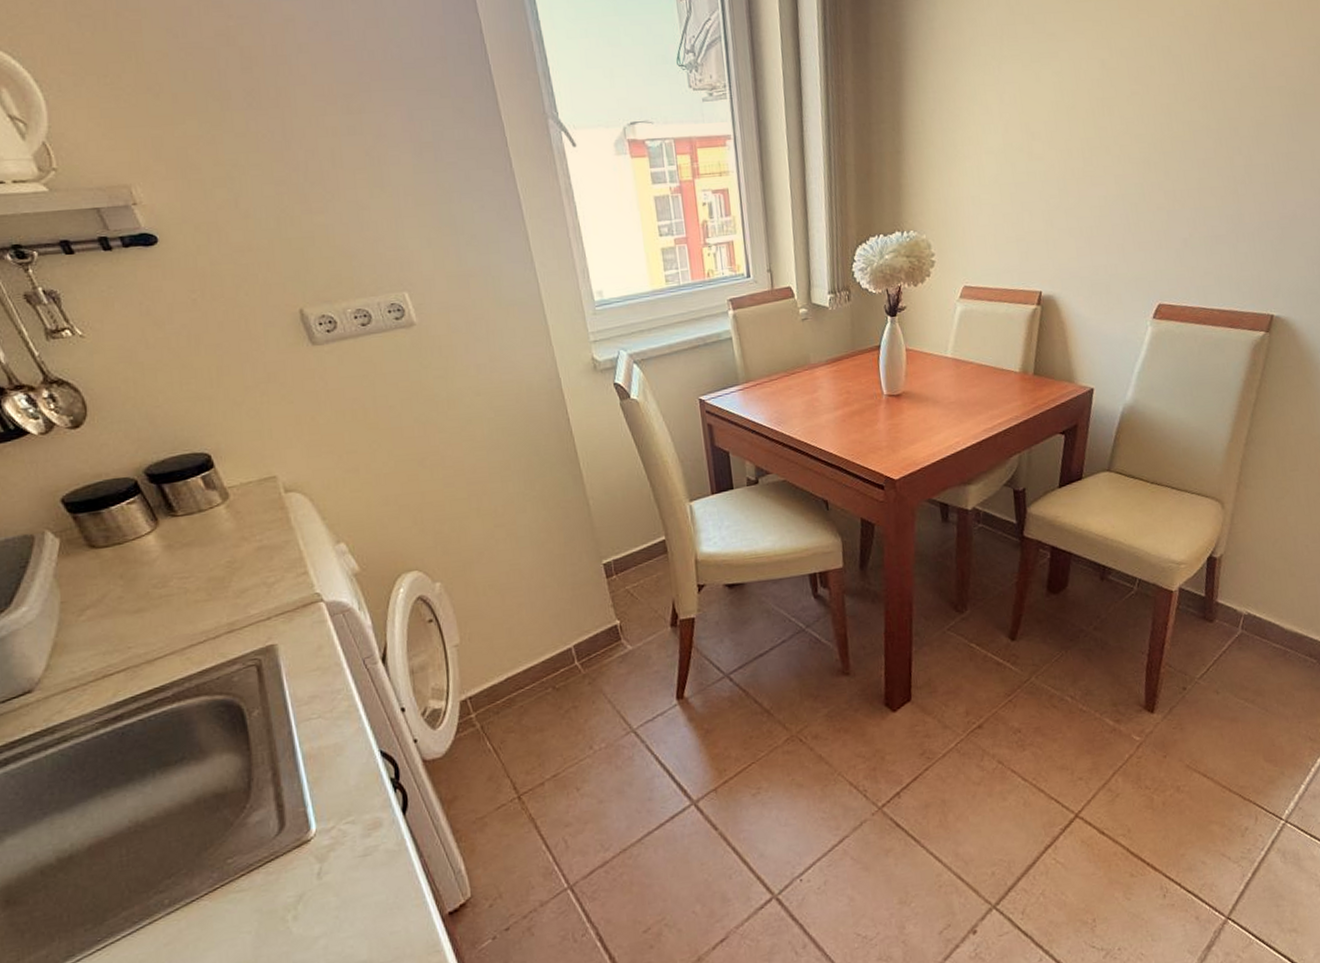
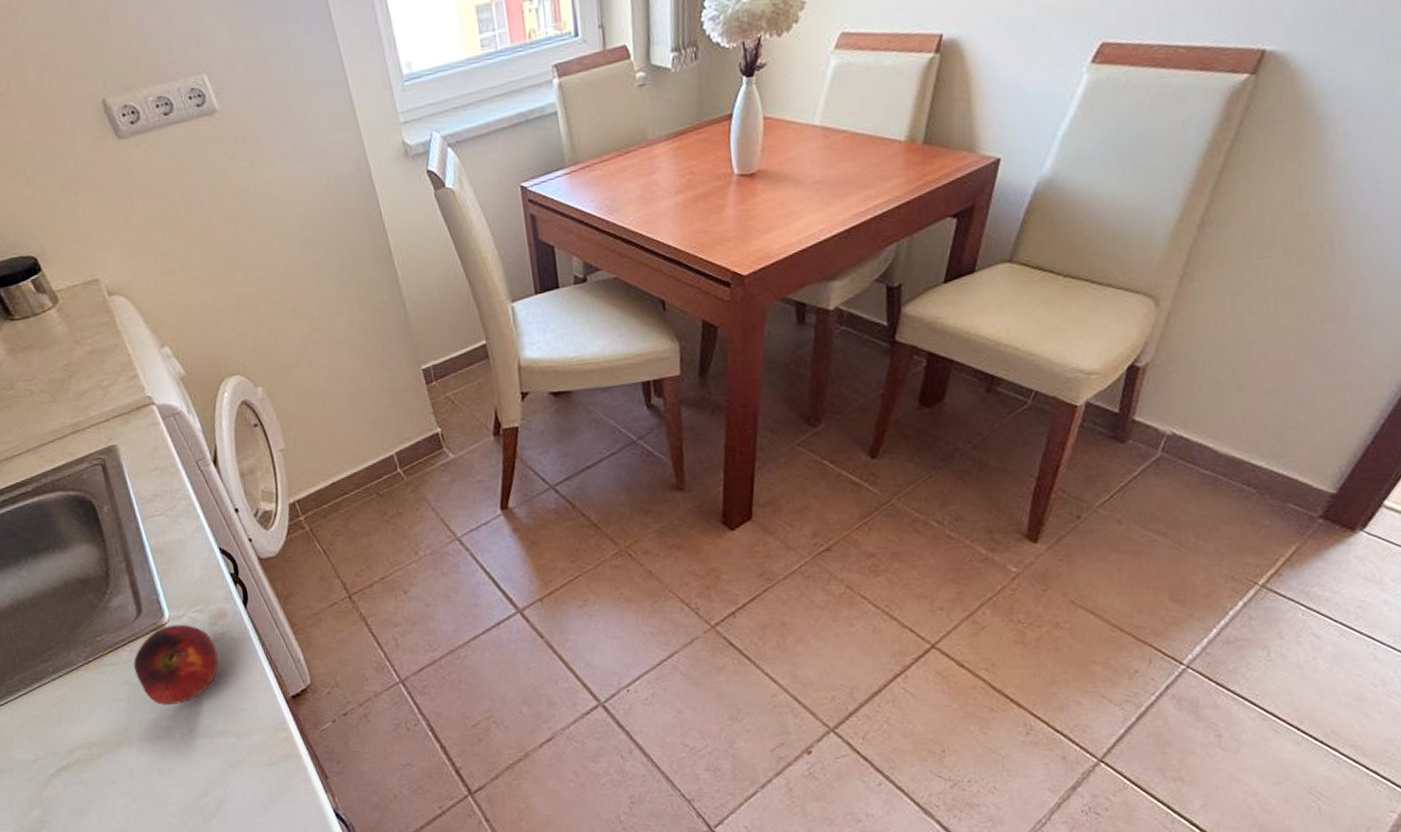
apple: none [267,838,369,935] -> present [133,624,219,706]

